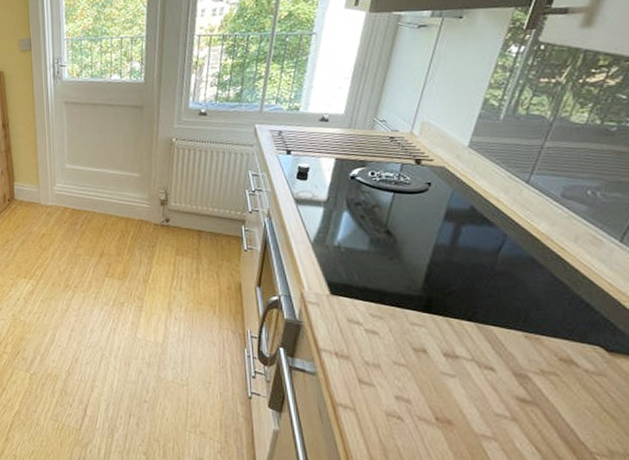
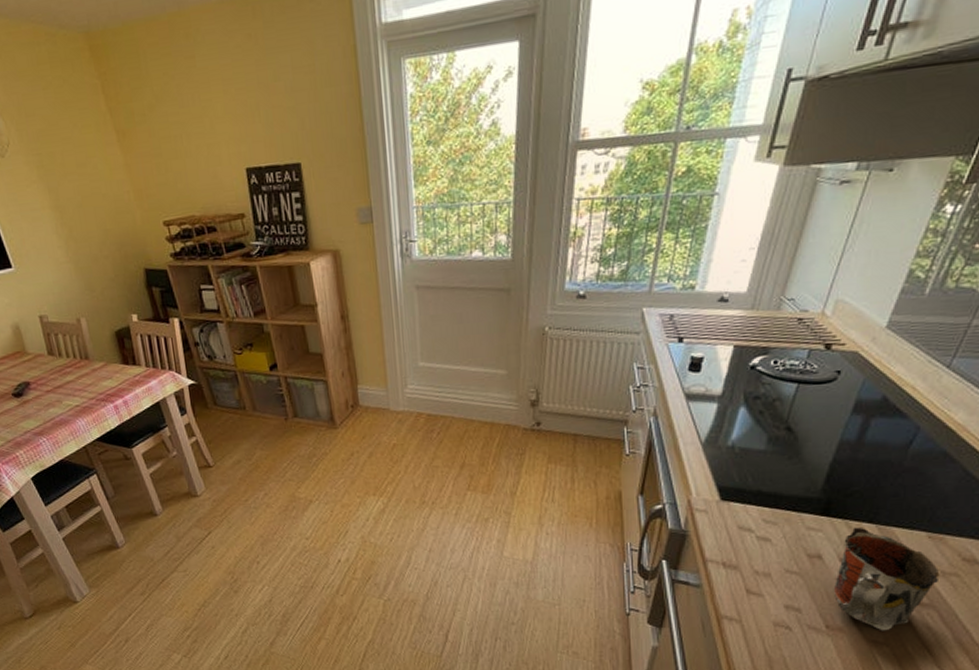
mug: none [439,324,540,426] -> present [833,527,940,631]

